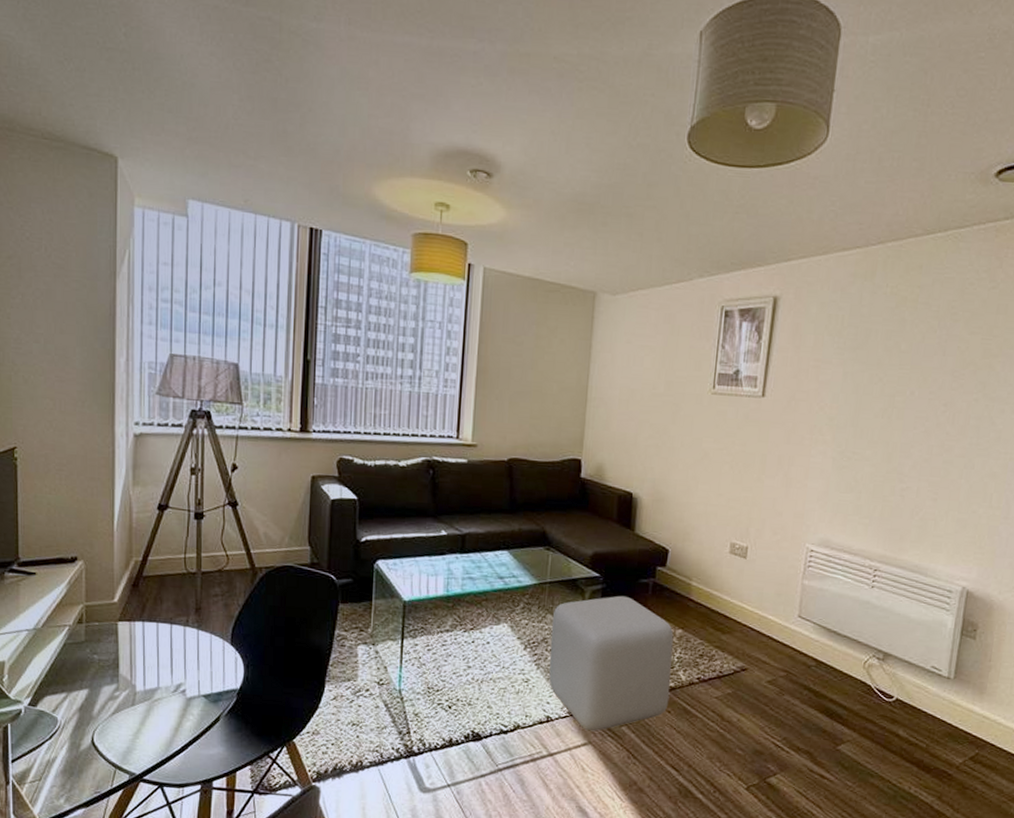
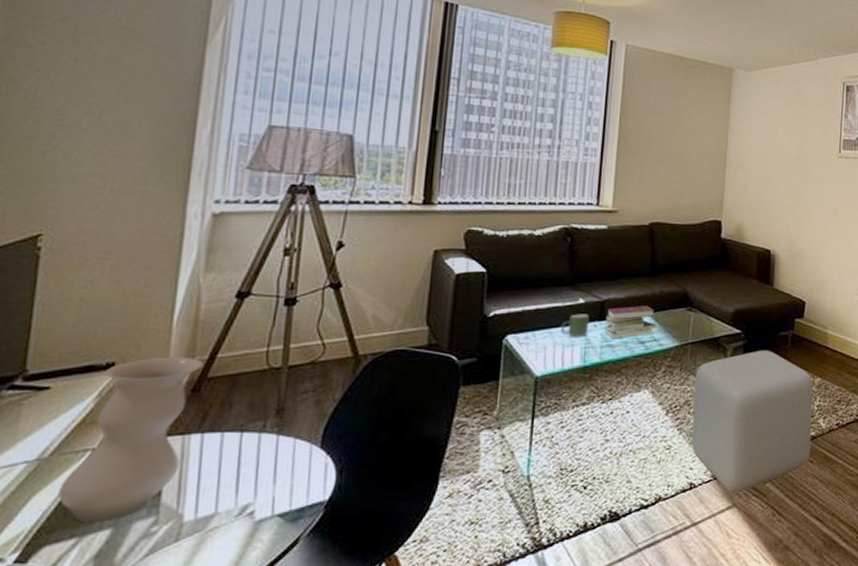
vase: none [51,555,139,683] -> present [58,356,203,523]
mug: none [426,545,452,568] -> present [561,314,590,338]
books: none [465,541,516,573] -> present [604,306,657,339]

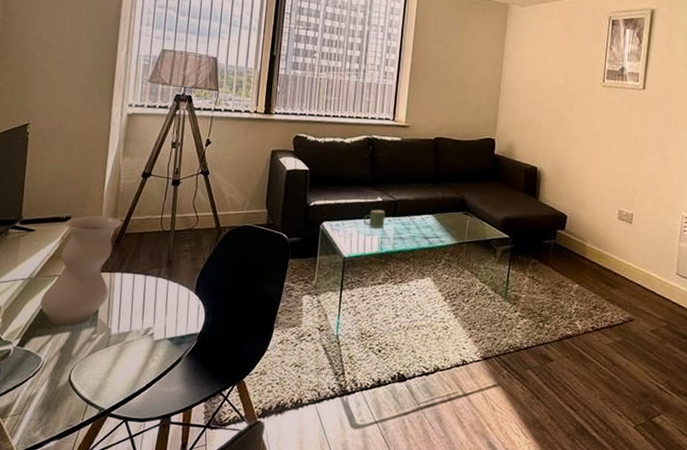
books: present [604,306,657,339] -> none [397,207,439,233]
pouf: present [692,350,813,493] -> none [465,254,572,374]

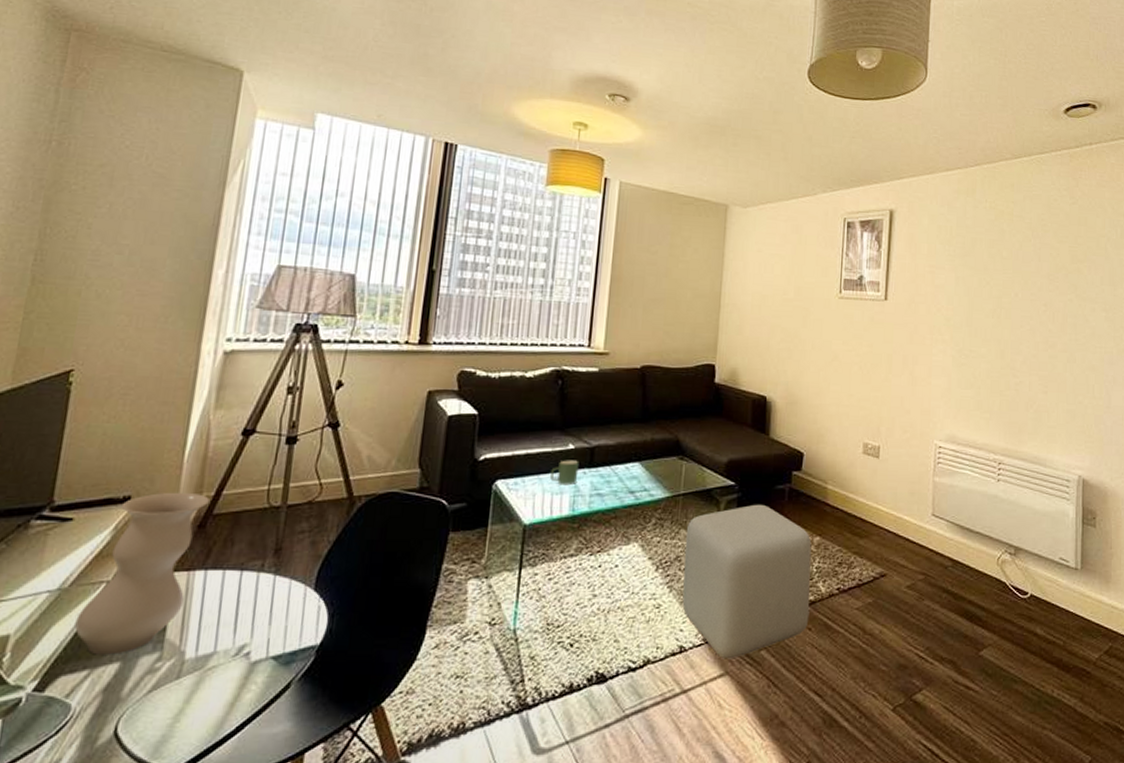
pouf: none [465,254,572,374] -> present [682,504,812,659]

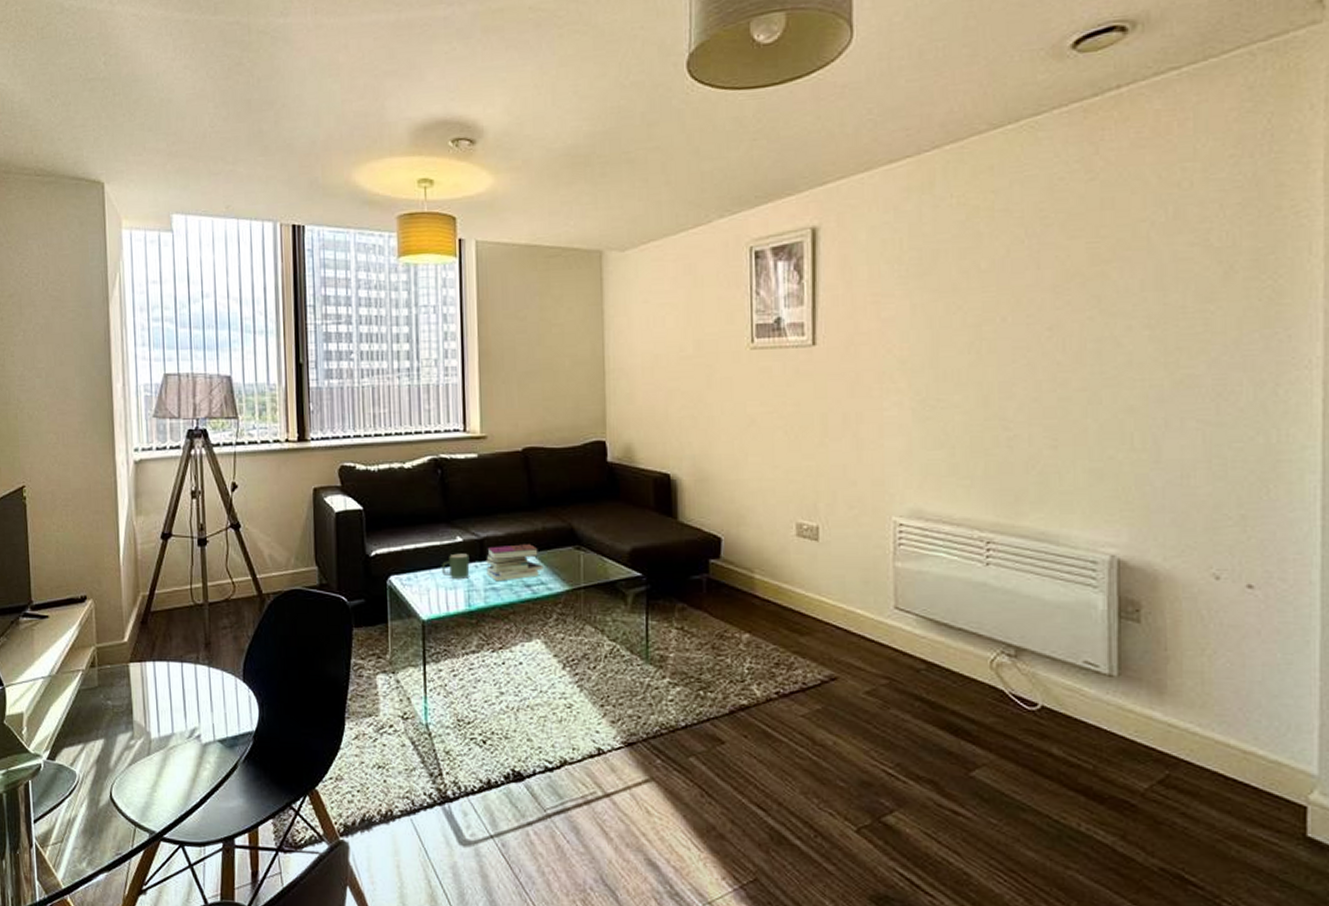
vase: present [74,492,210,655] -> none [66,592,146,733]
books: none [593,453,648,488] -> present [486,544,543,582]
pouf: present [682,504,812,659] -> none [591,597,744,765]

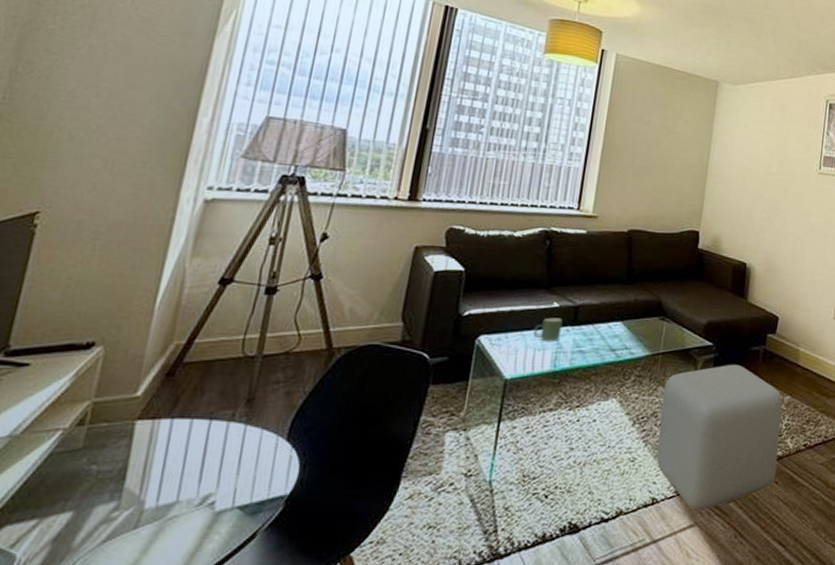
books: present [486,544,543,582] -> none [576,312,630,345]
pouf: none [591,597,744,765] -> present [656,364,782,511]

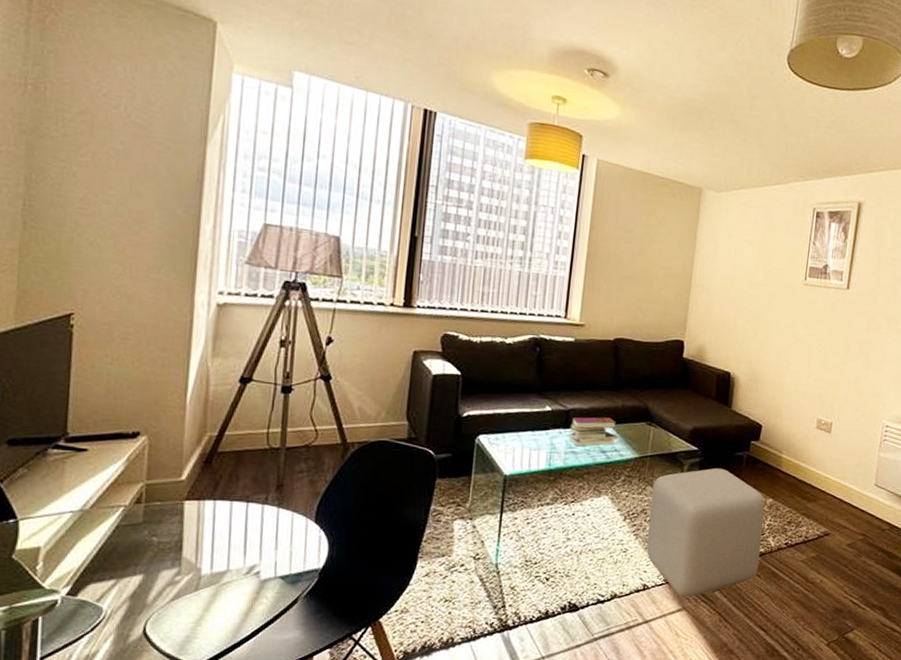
mug: present [533,317,563,342] -> none [529,420,556,443]
books: none [576,312,630,345] -> present [568,417,619,447]

